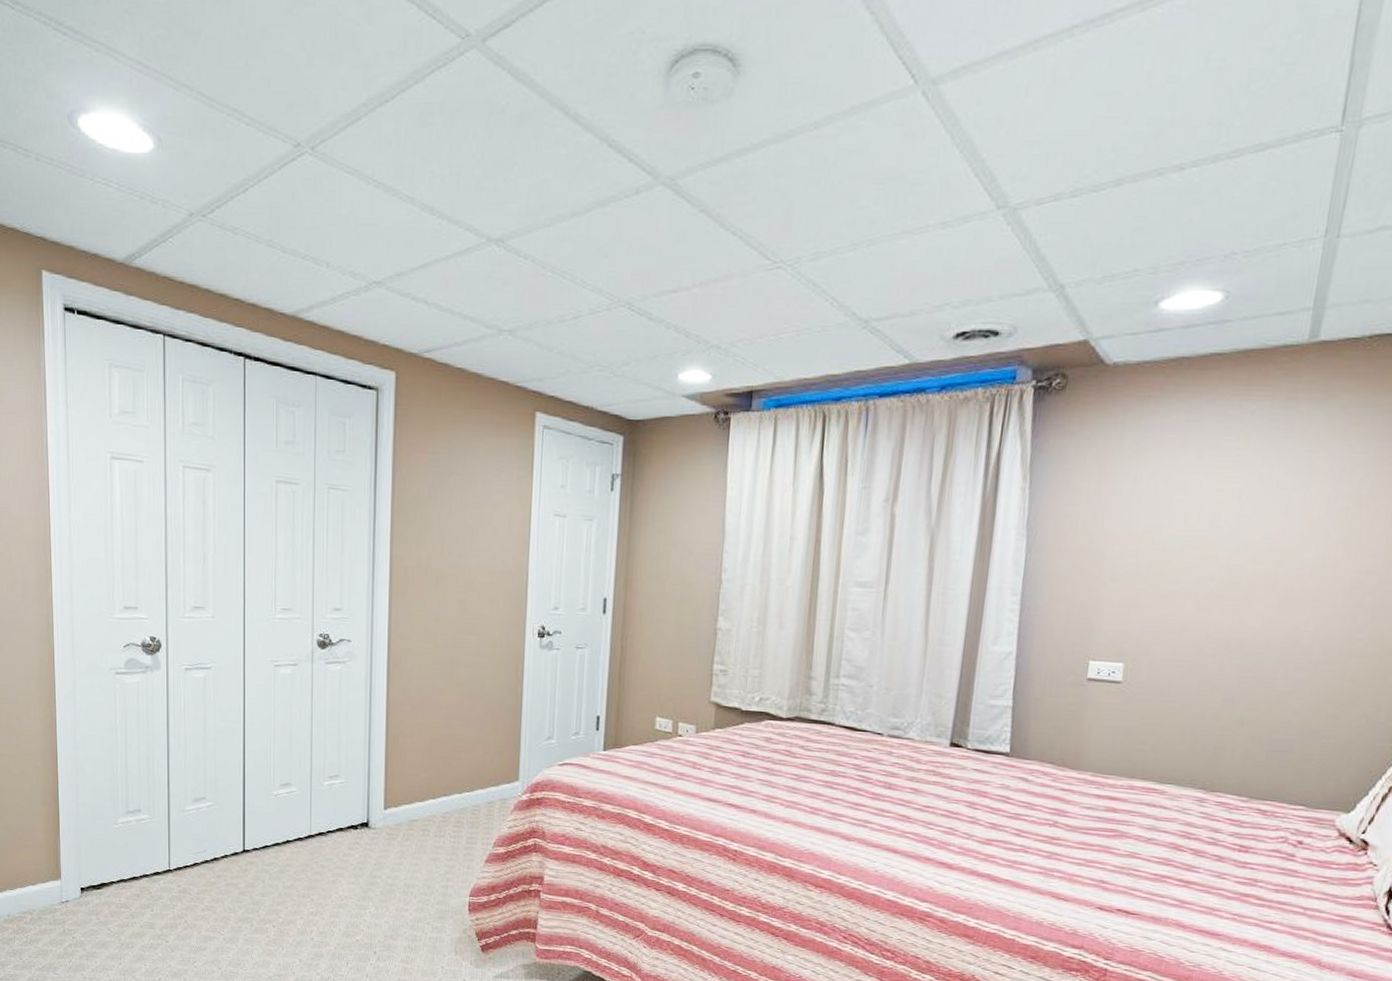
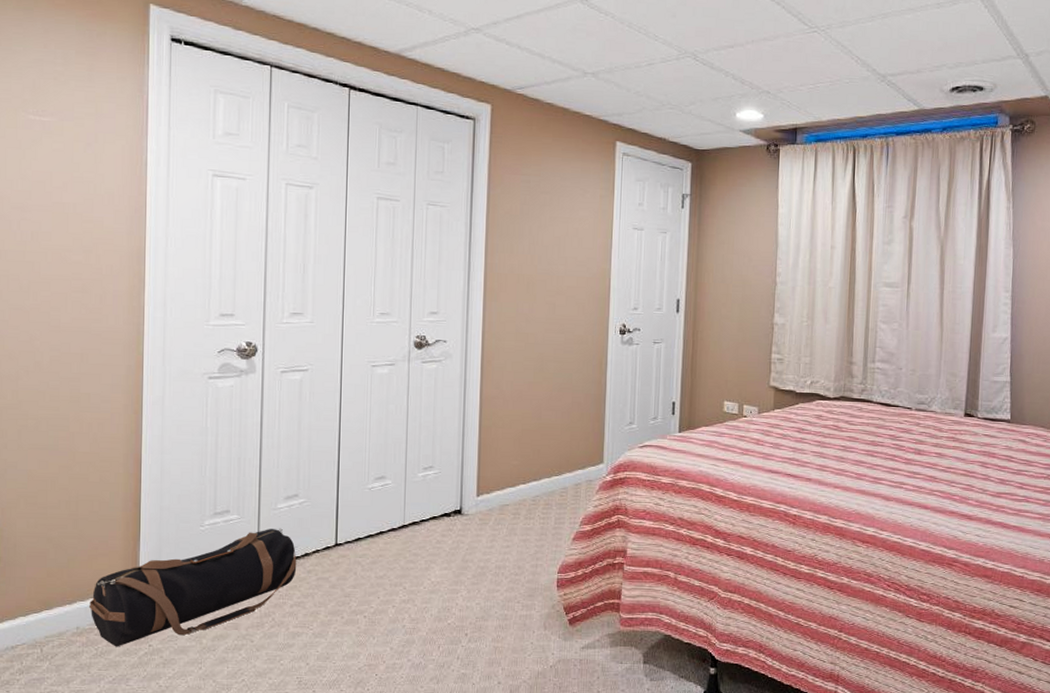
duffel bag: none [18,830,207,937] -> present [89,528,297,647]

